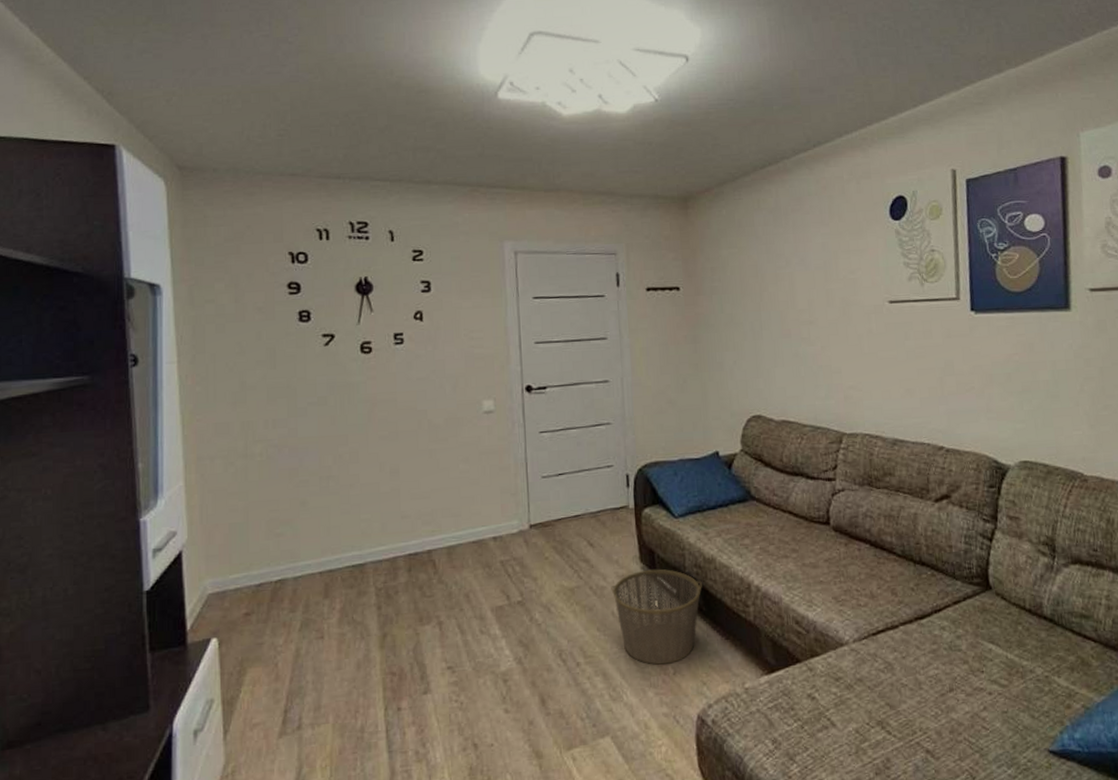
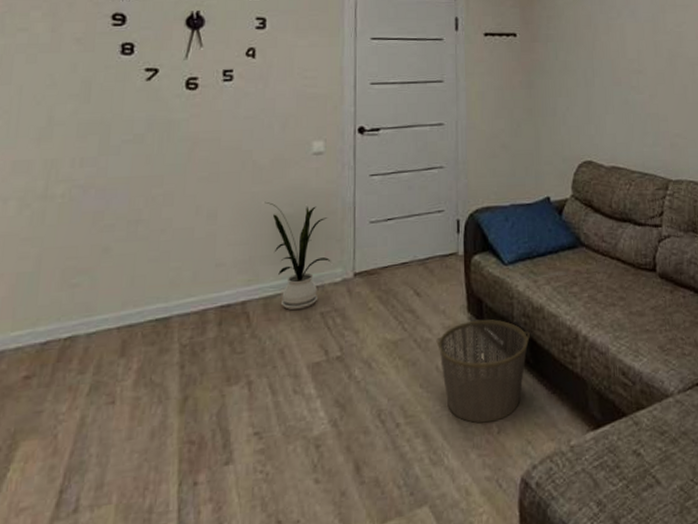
house plant: none [441,458,507,559] -> present [264,201,331,311]

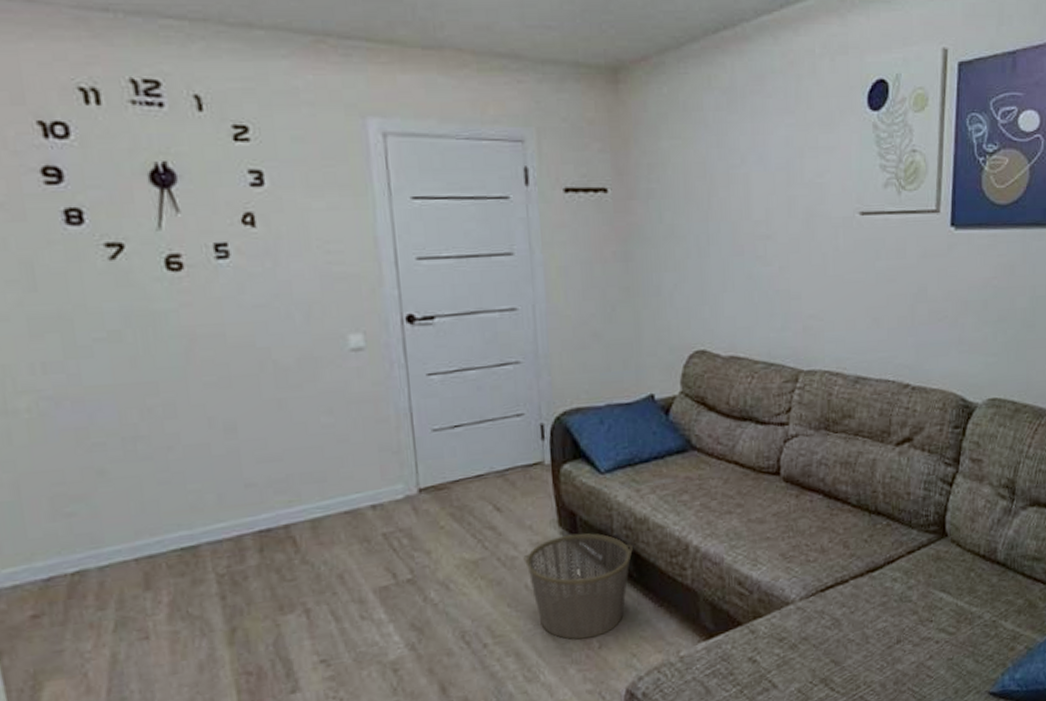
house plant: present [264,201,331,311] -> none [295,409,389,533]

